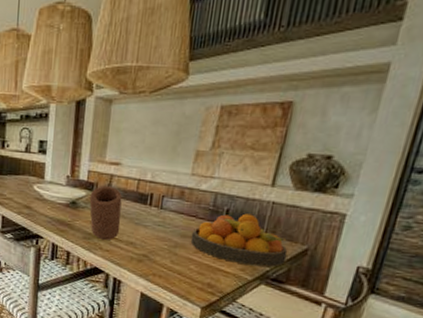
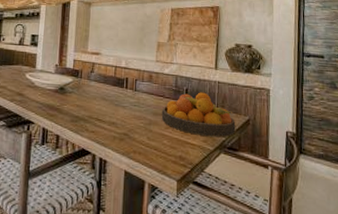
vase: present [89,185,123,241] -> none [75,72,103,122]

